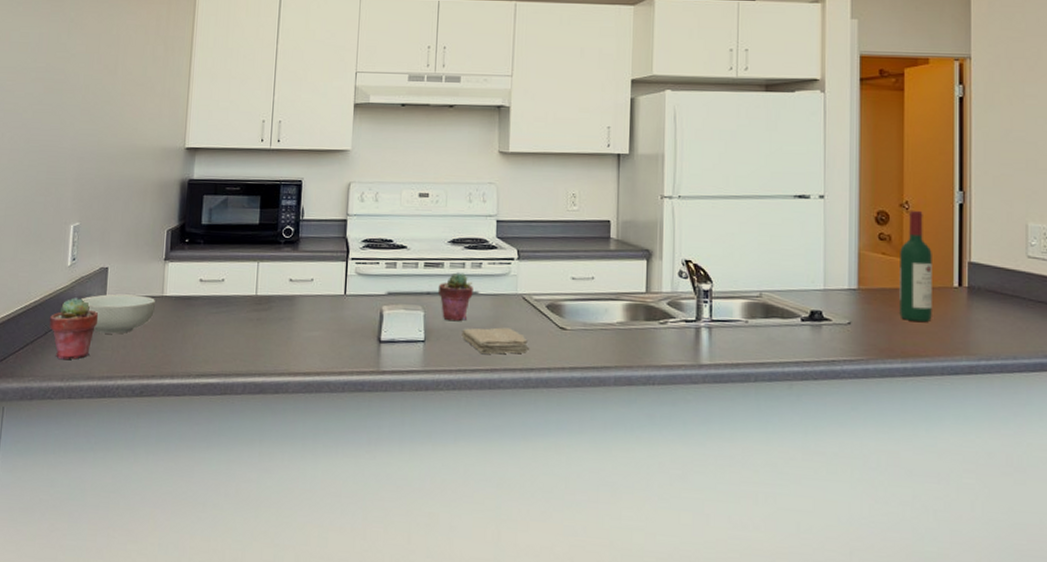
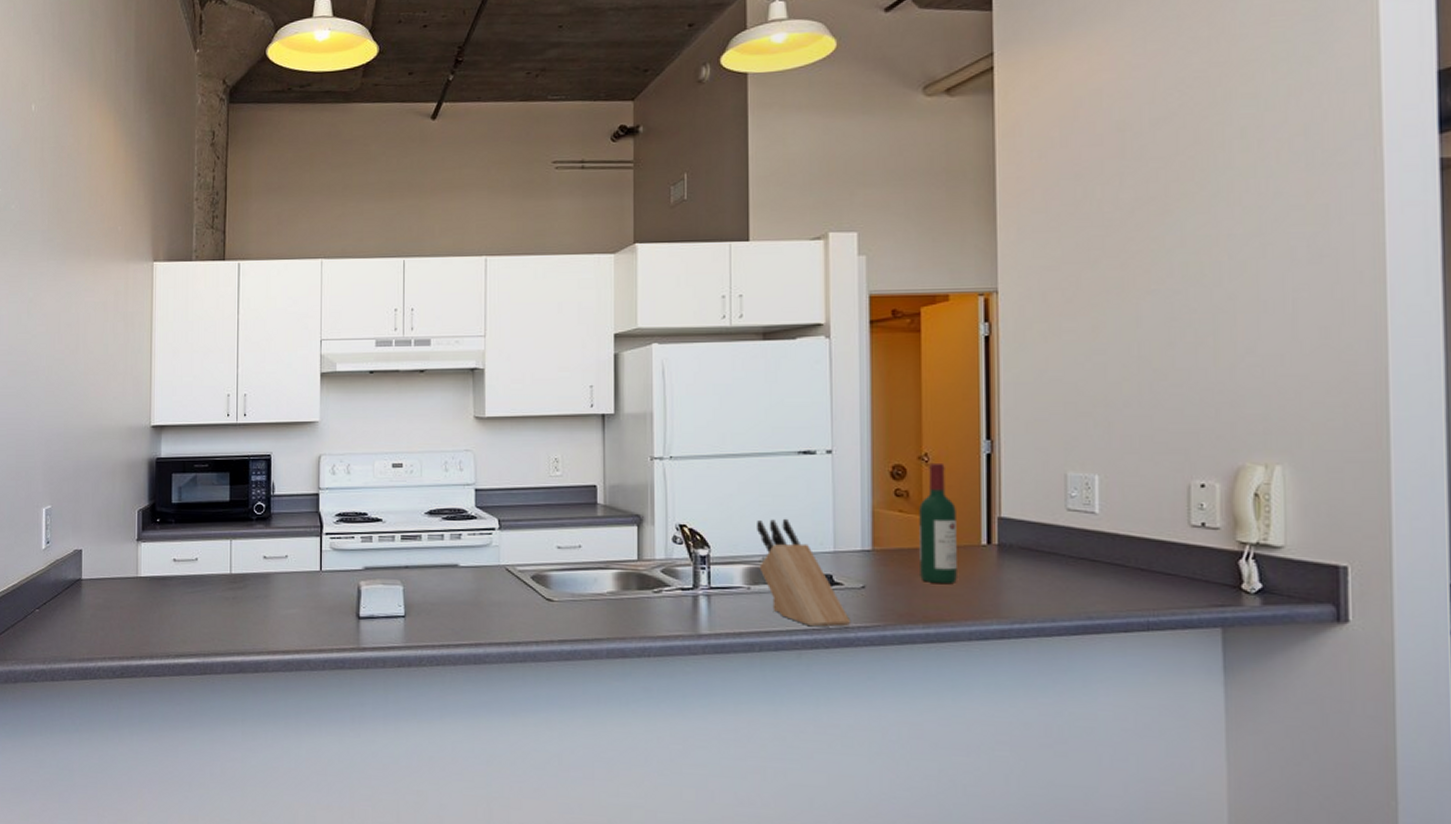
potted succulent: present [49,296,99,360] -> none [28,579,76,643]
cereal bowl: present [81,294,156,334] -> none [58,576,131,616]
potted succulent: present [437,272,473,321] -> none [416,545,453,595]
washcloth: present [461,327,529,354] -> none [443,600,515,628]
knife block: none [754,257,838,360] -> present [756,518,851,627]

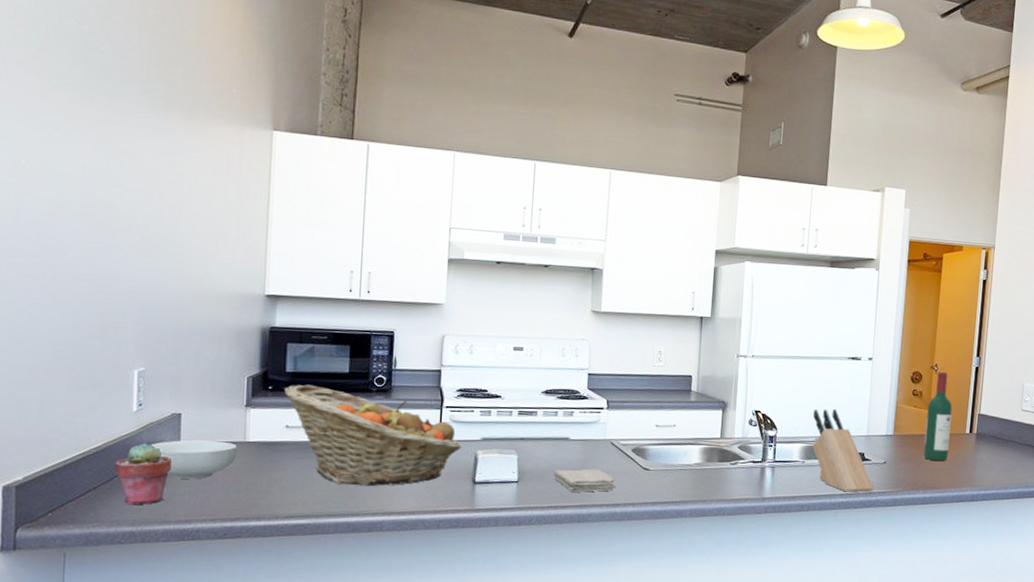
potted succulent: none [28,579,76,643] -> present [114,442,173,505]
cereal bowl: none [58,576,131,616] -> present [151,439,238,479]
fruit basket: none [170,515,343,623] -> present [283,384,462,487]
washcloth: none [443,600,515,628] -> present [553,469,615,492]

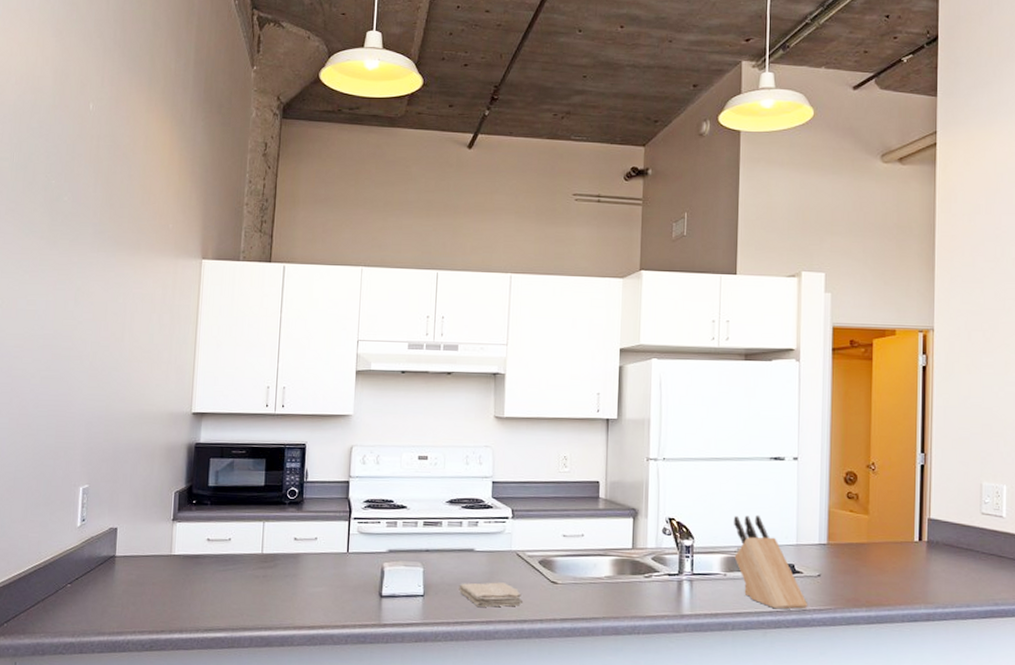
potted succulent: present [114,442,173,505] -> none [59,556,109,617]
cereal bowl: present [151,439,238,479] -> none [91,553,165,592]
fruit basket: present [283,384,462,487] -> none [206,498,369,600]
wine bottle: present [924,371,952,461] -> none [865,470,895,573]

